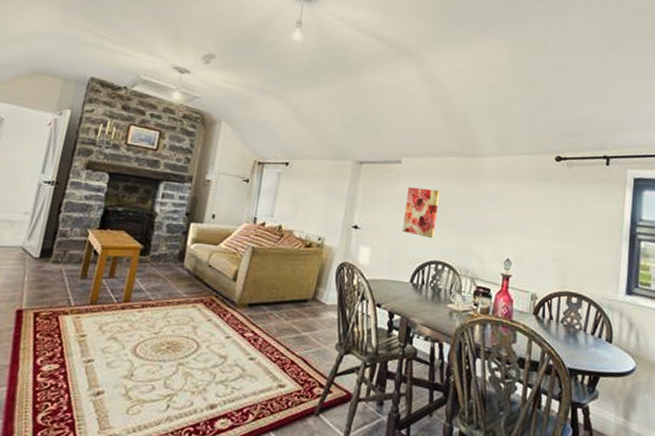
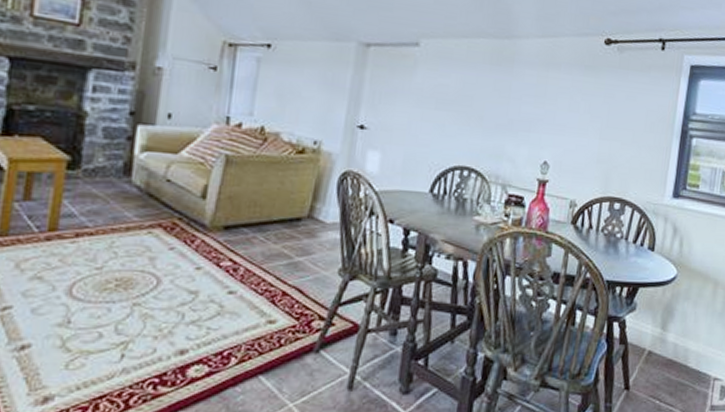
wall art: present [403,186,440,239] -> none [421,75,468,140]

